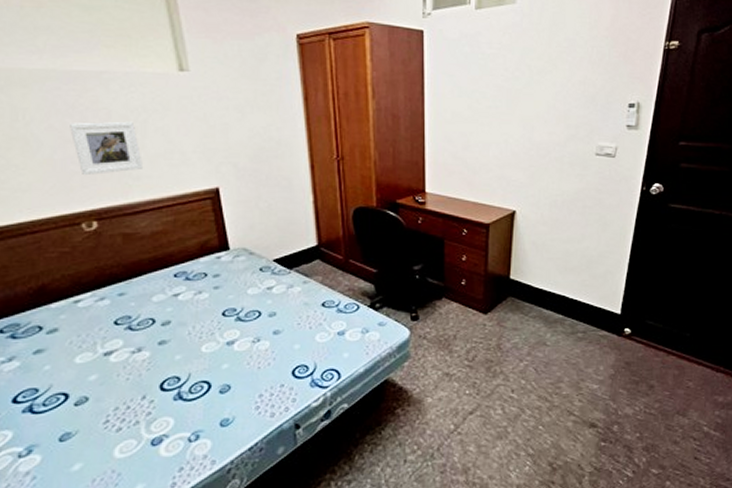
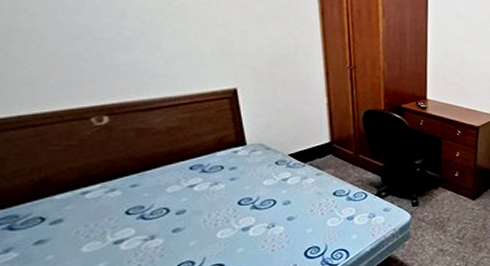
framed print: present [70,121,144,176] -> none [79,20,160,72]

